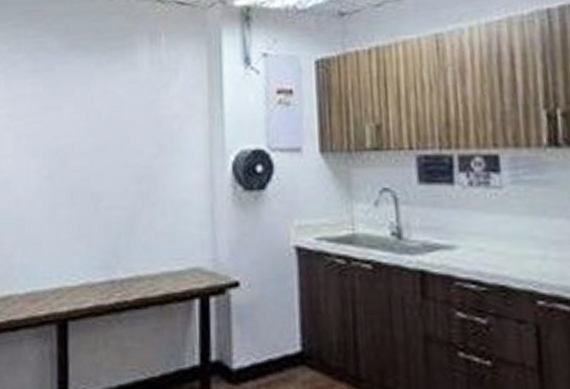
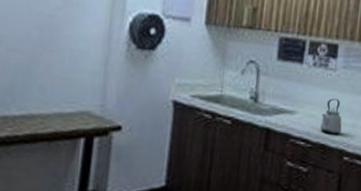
kettle: none [493,224,526,271] -> present [320,98,342,134]

